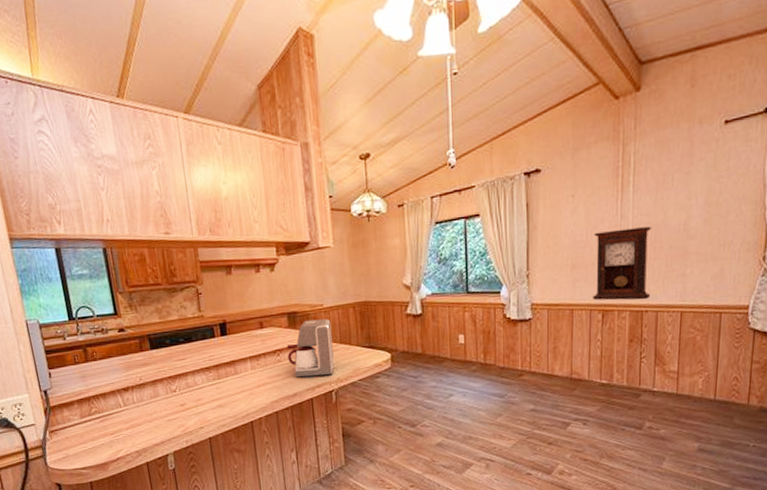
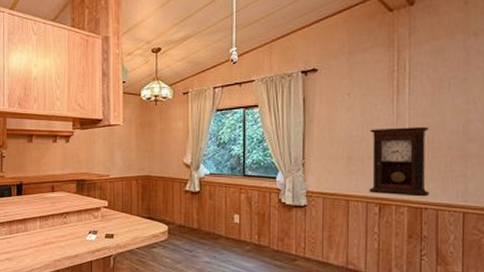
coffee maker: present [286,319,334,378] -> none [73,188,115,241]

